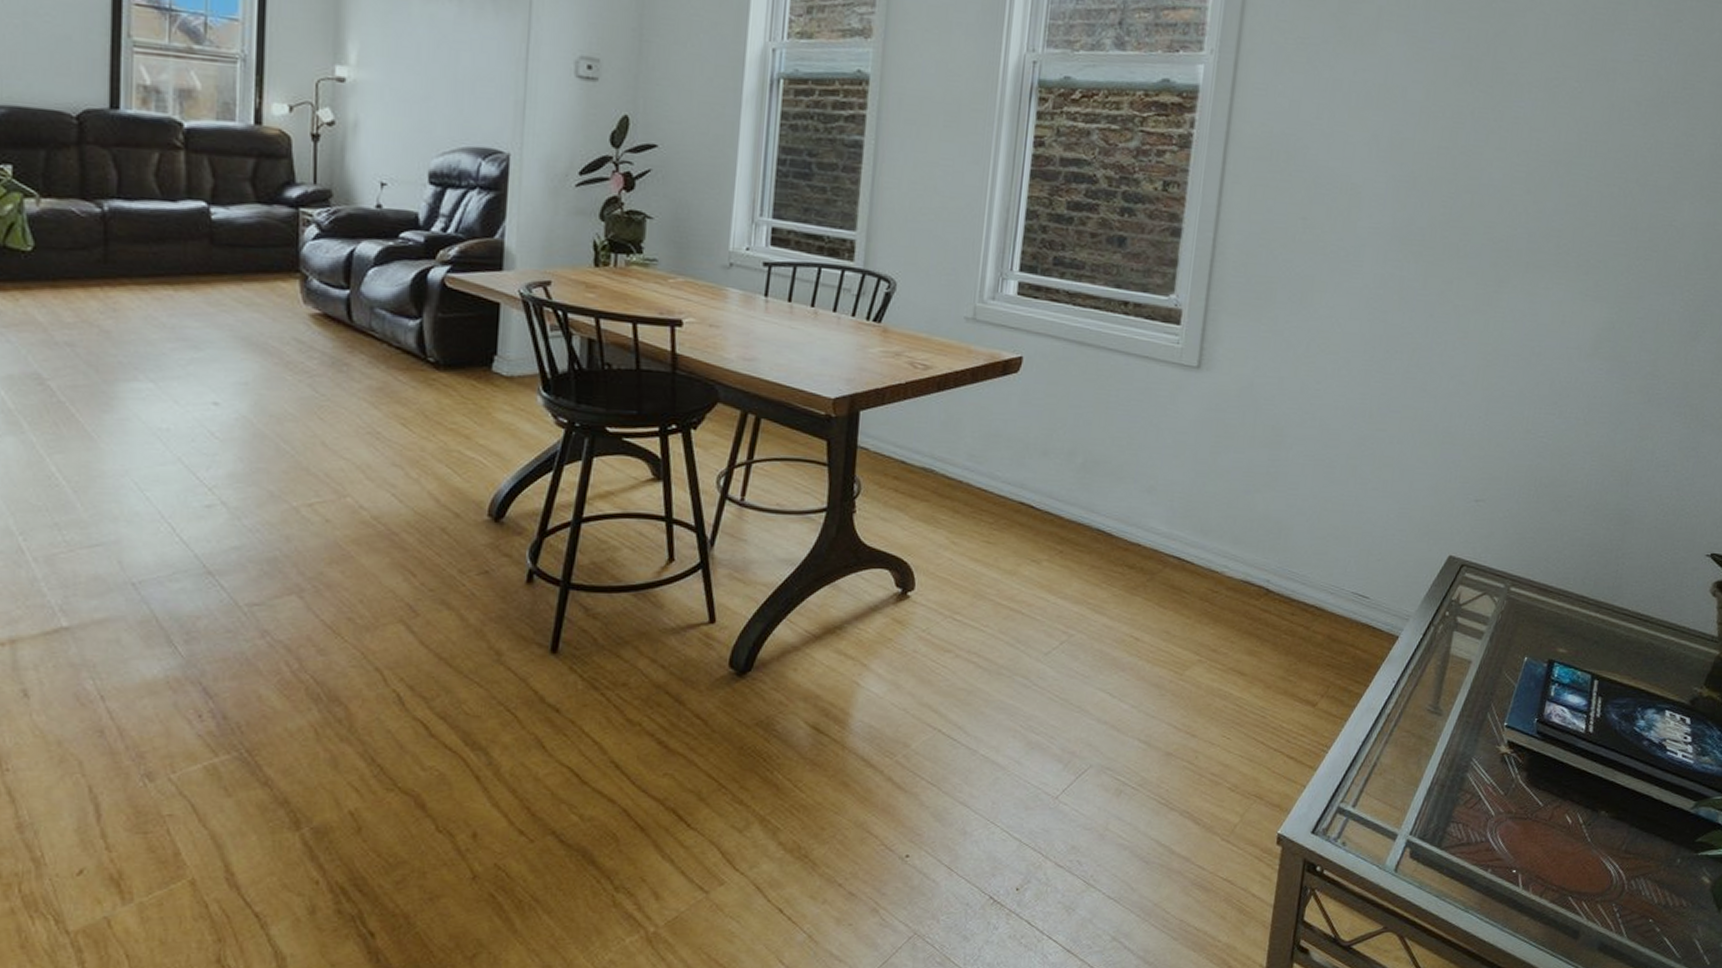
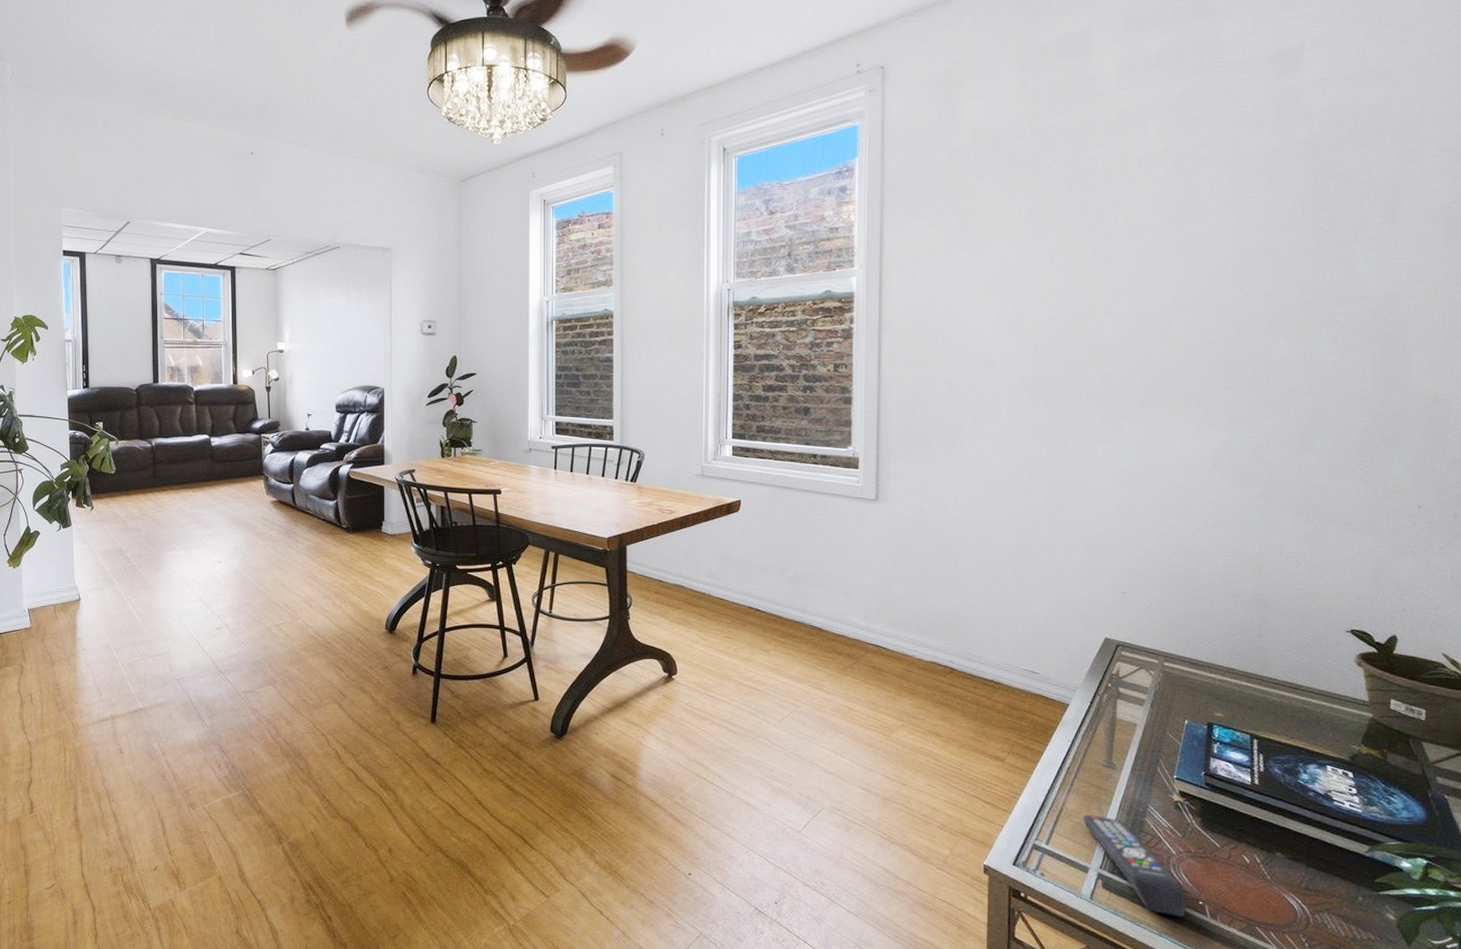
remote control: none [1396,770,1500,889] -> present [1082,814,1186,917]

